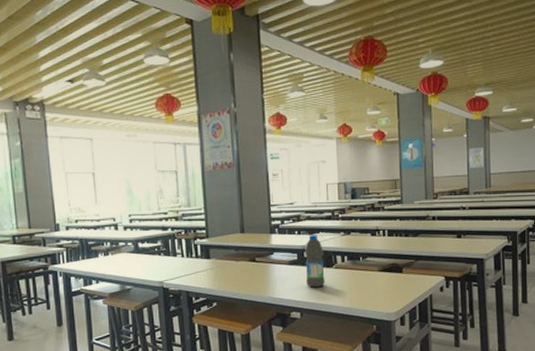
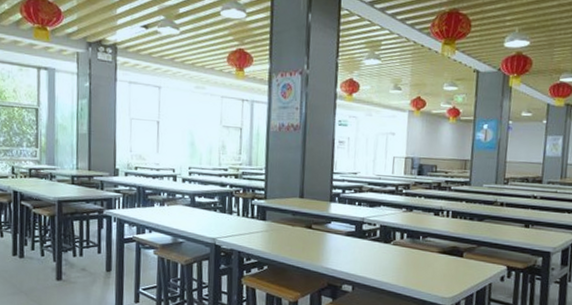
water bottle: present [305,235,325,288] -> none [362,208,383,263]

